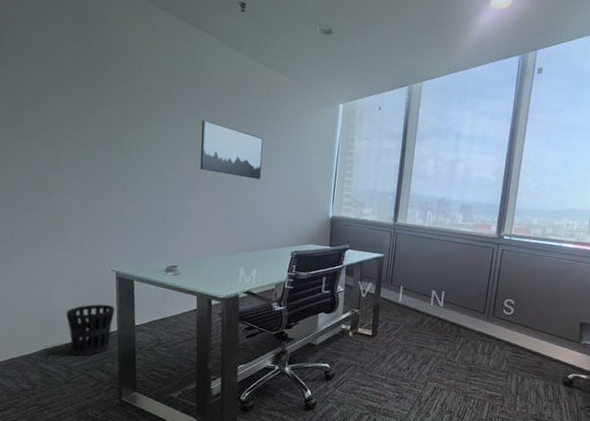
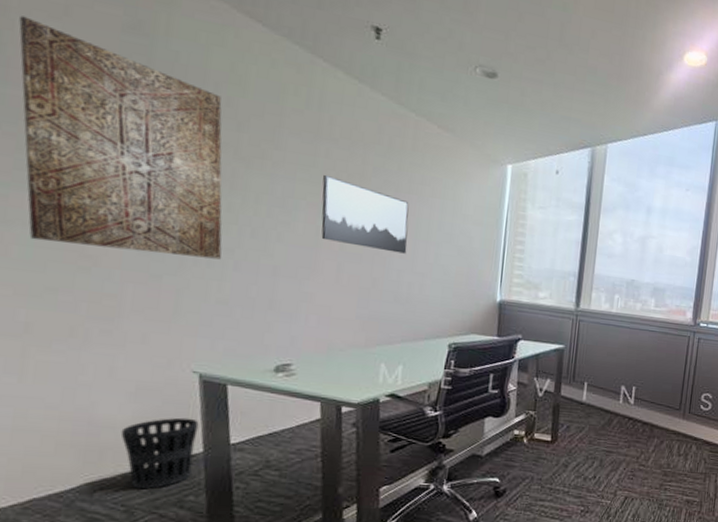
wall art: none [13,19,135,187] -> present [19,15,222,260]

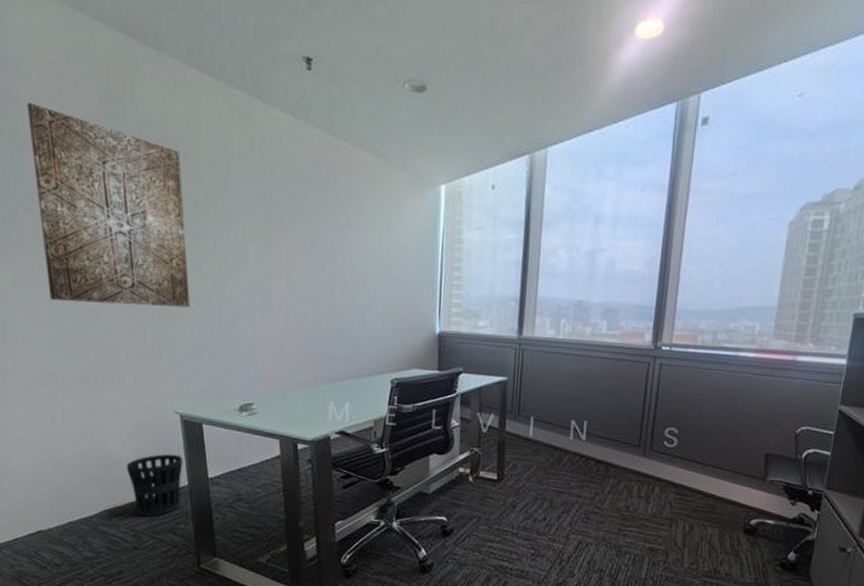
wall art: present [321,174,409,254] -> none [268,216,348,290]

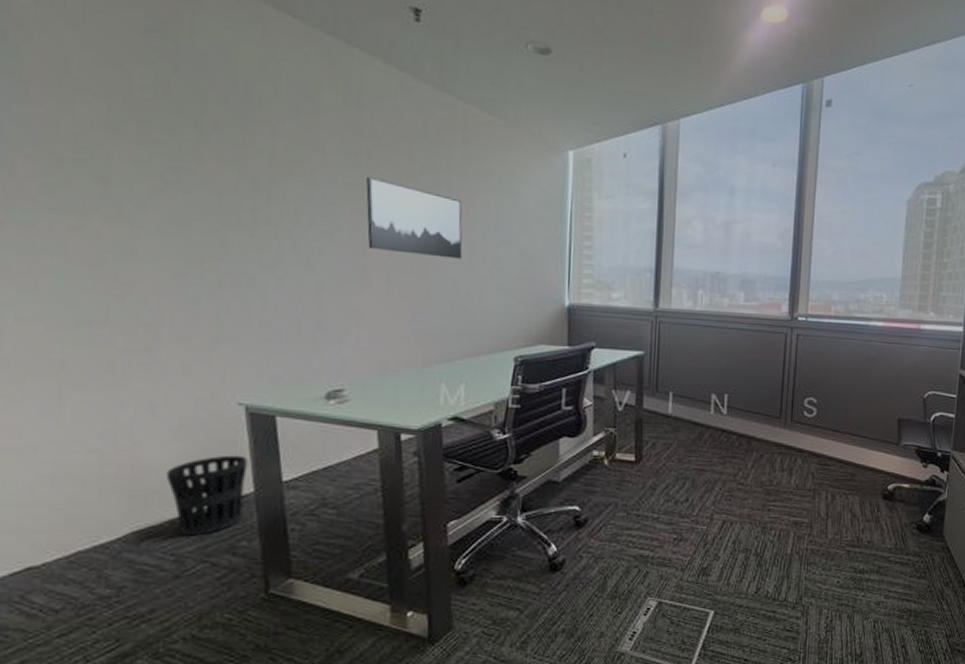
wall art: present [27,102,191,308] -> none [36,27,263,278]
wall art: none [268,216,348,290] -> present [366,176,463,259]

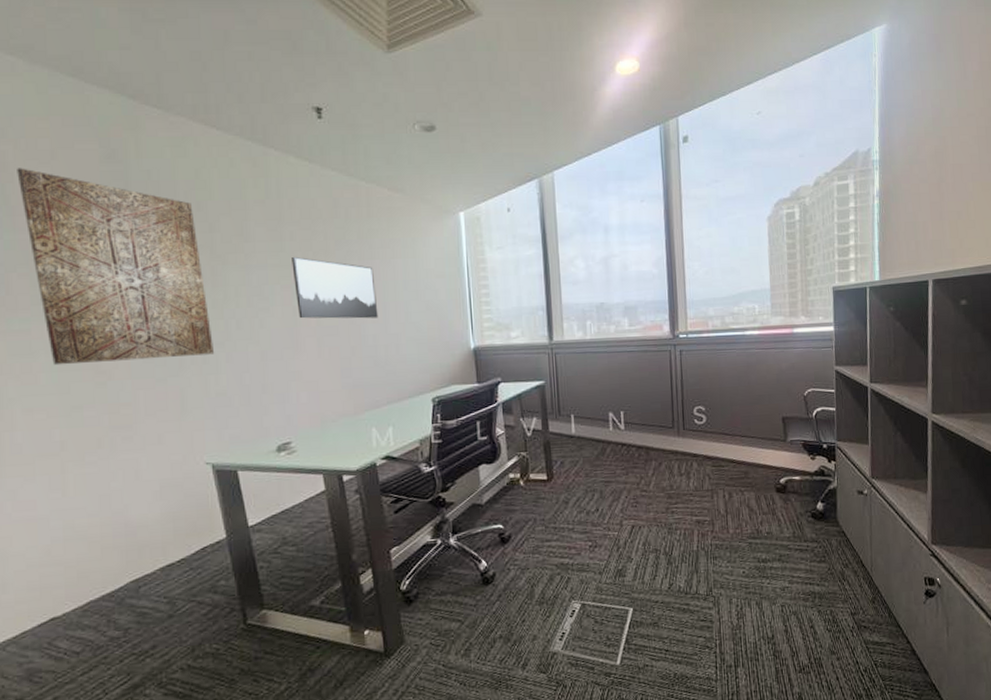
wall art: none [36,27,263,278] -> present [17,168,215,366]
wastebasket: present [166,455,248,536] -> none [153,507,219,581]

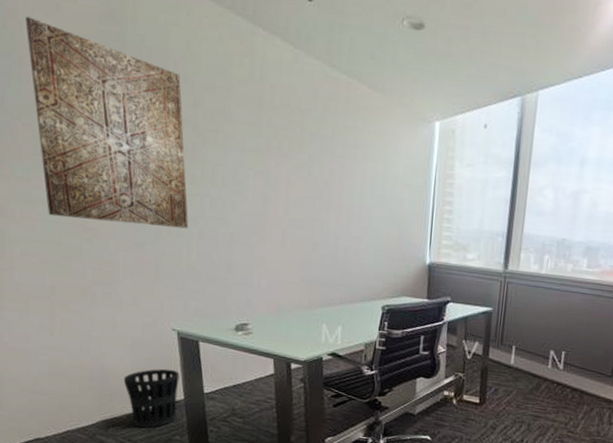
wastebasket: none [153,507,219,581] -> present [123,369,180,428]
wall art: present [292,256,379,319] -> none [267,143,343,218]

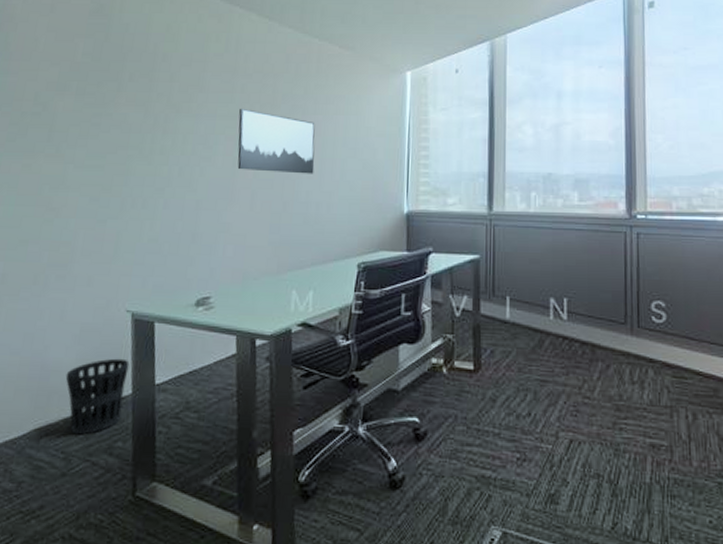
wall art: present [25,16,189,229] -> none [12,19,159,200]
wall art: none [267,143,343,218] -> present [237,108,315,174]

